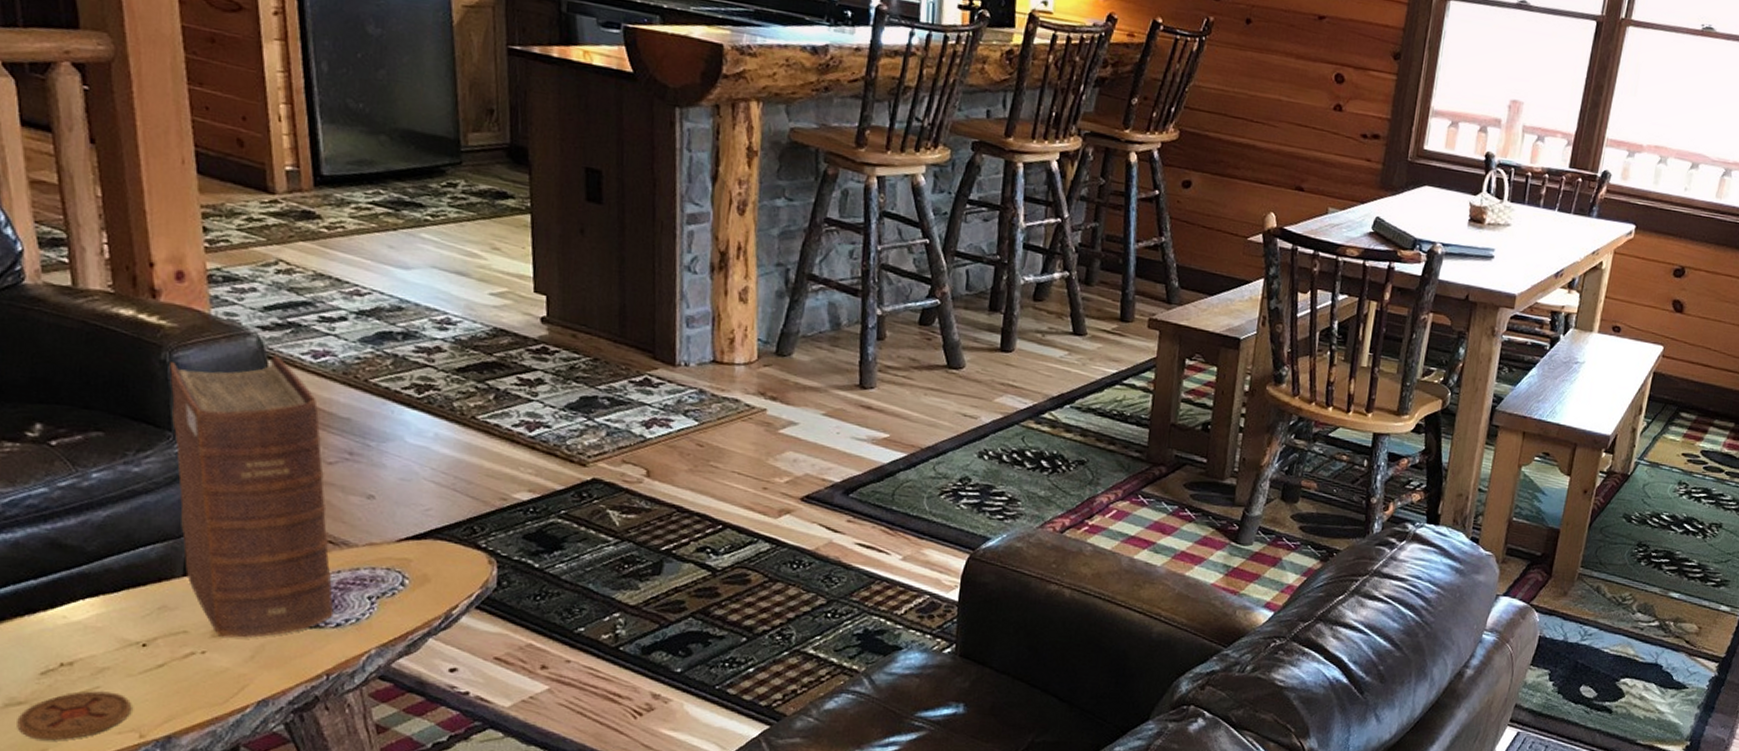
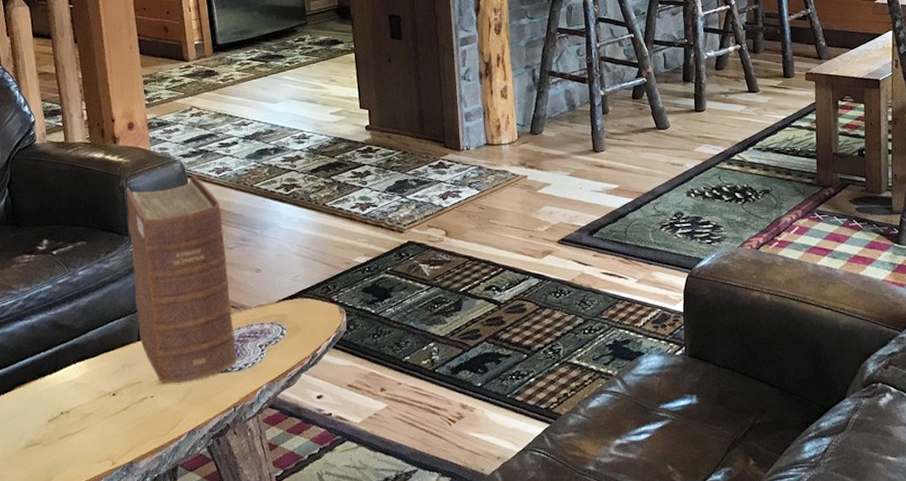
coaster: present [17,691,132,741] -> none [34,431,107,471]

